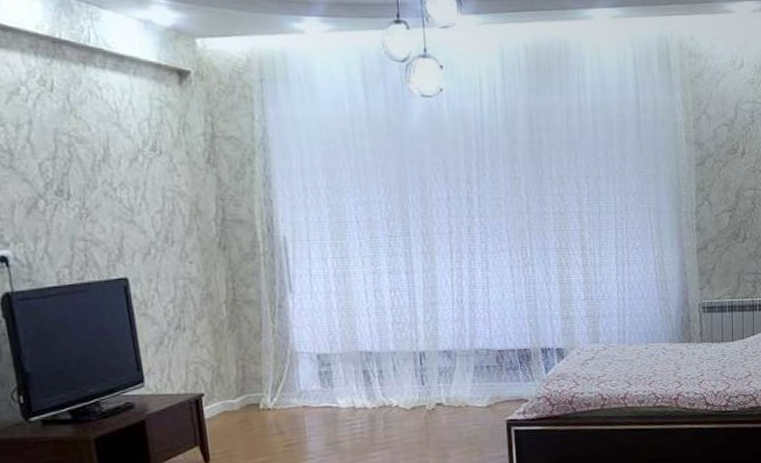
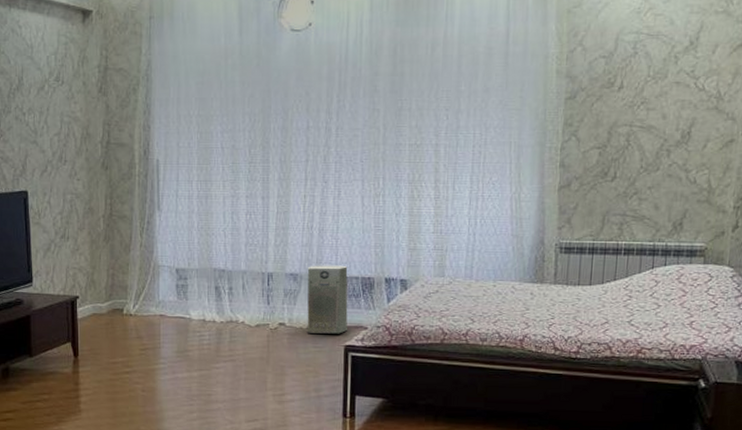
air purifier: none [461,338,508,411] -> present [307,265,348,334]

